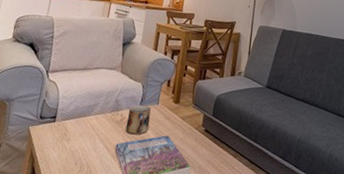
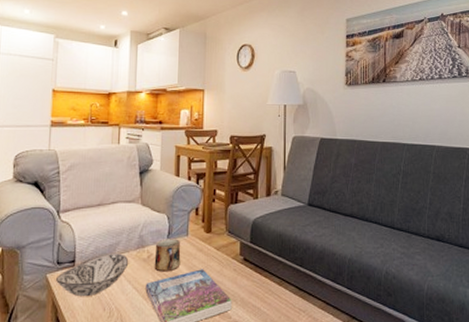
decorative bowl: none [36,112,104,151] -> present [55,252,129,297]

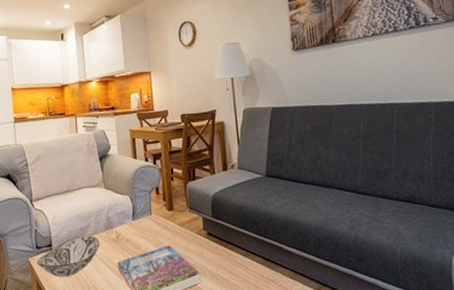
mug: present [154,239,181,272] -> none [122,218,148,251]

